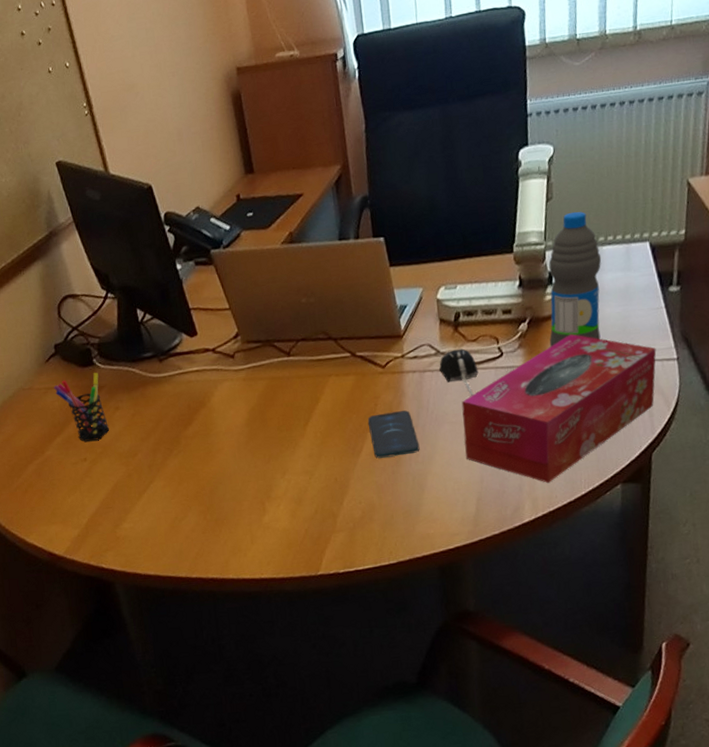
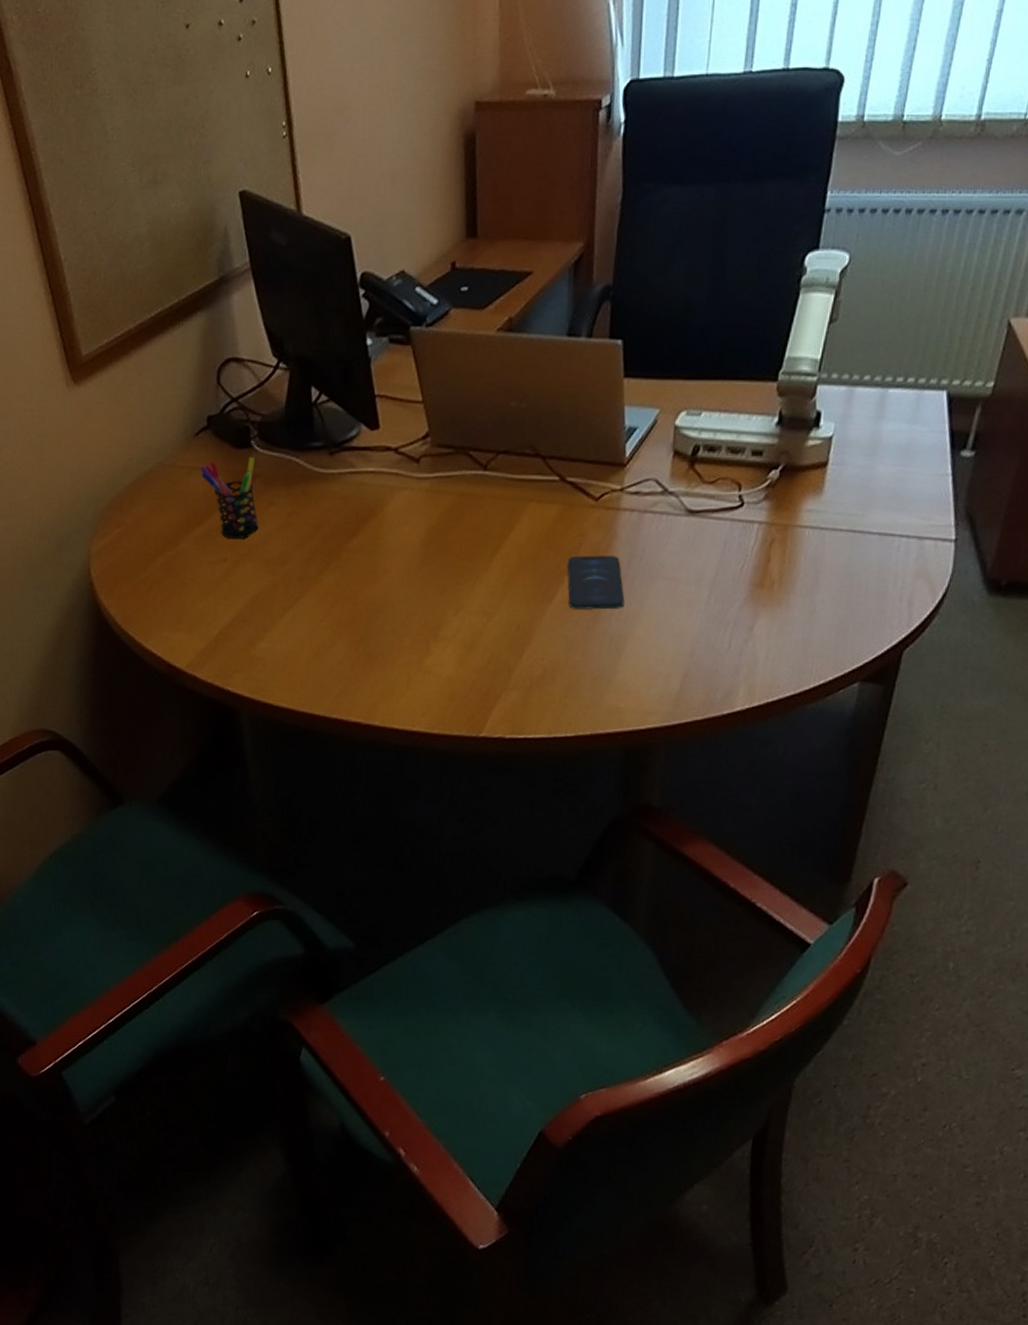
computer mouse: present [439,348,479,396] -> none [664,490,711,550]
tissue box: present [461,334,657,483] -> none [677,491,932,668]
water bottle: present [548,211,602,348] -> none [802,340,885,505]

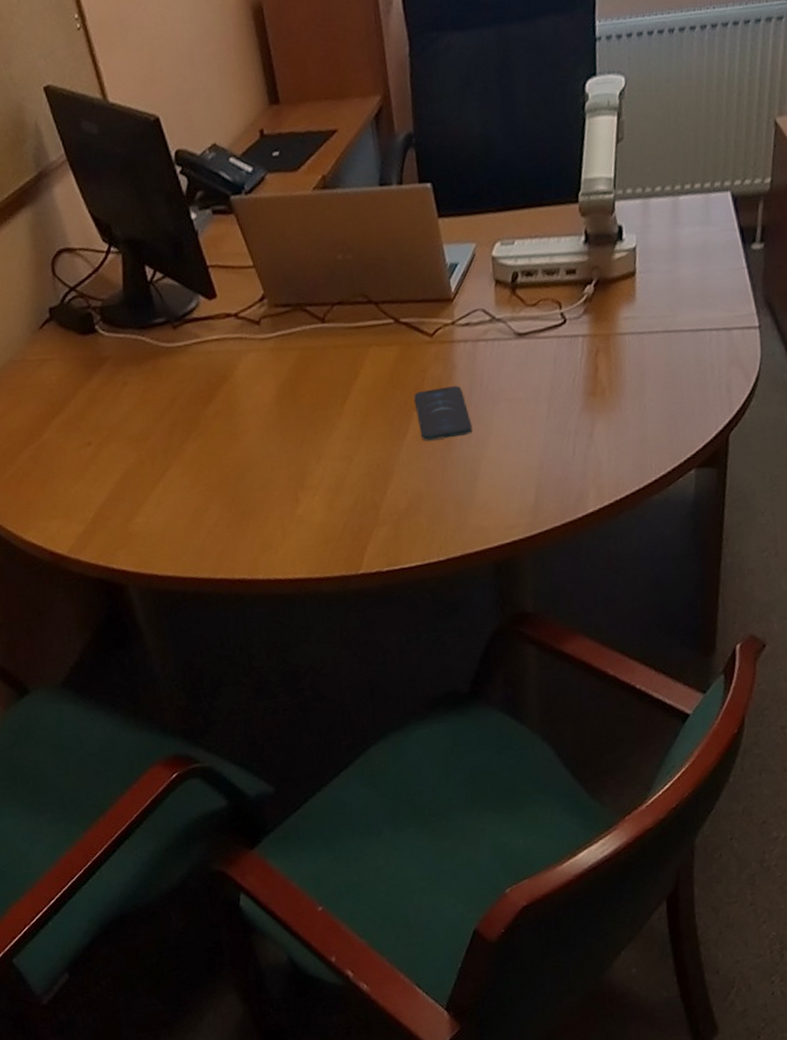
pen holder: present [199,457,259,540] -> none [49,341,117,423]

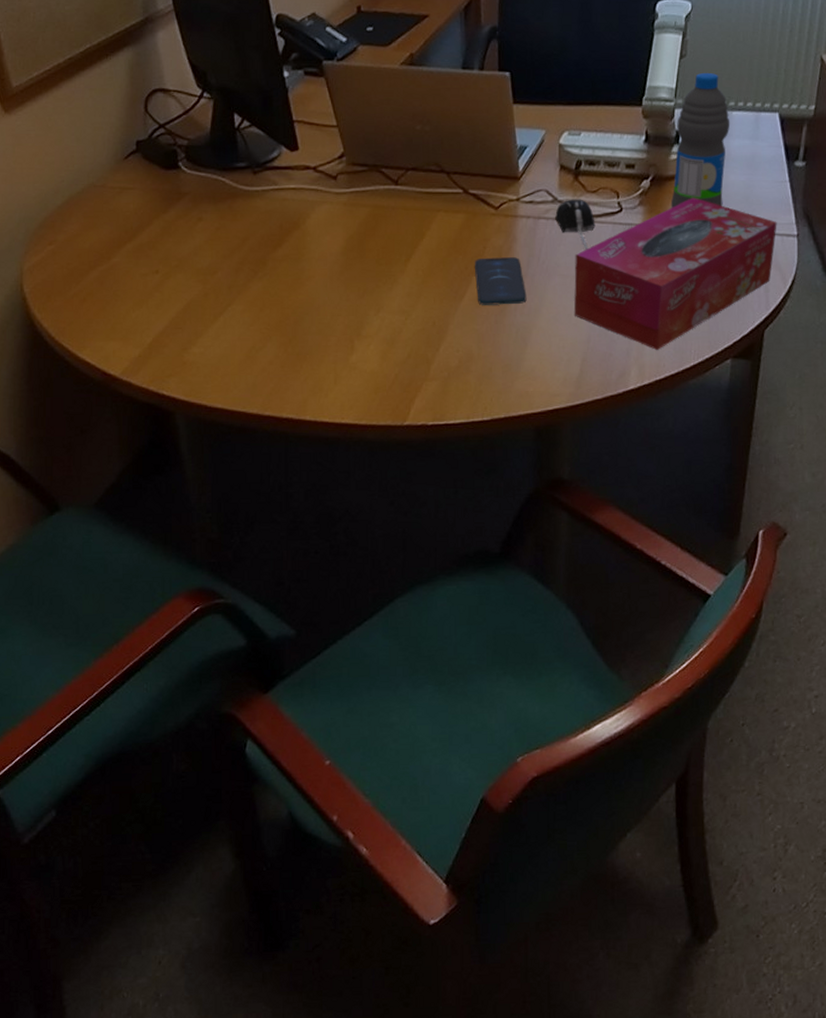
computer mouse: none [494,314,539,369] -> present [555,199,596,250]
tissue box: none [519,297,737,468] -> present [573,197,777,350]
water bottle: none [618,155,678,314] -> present [670,72,730,209]

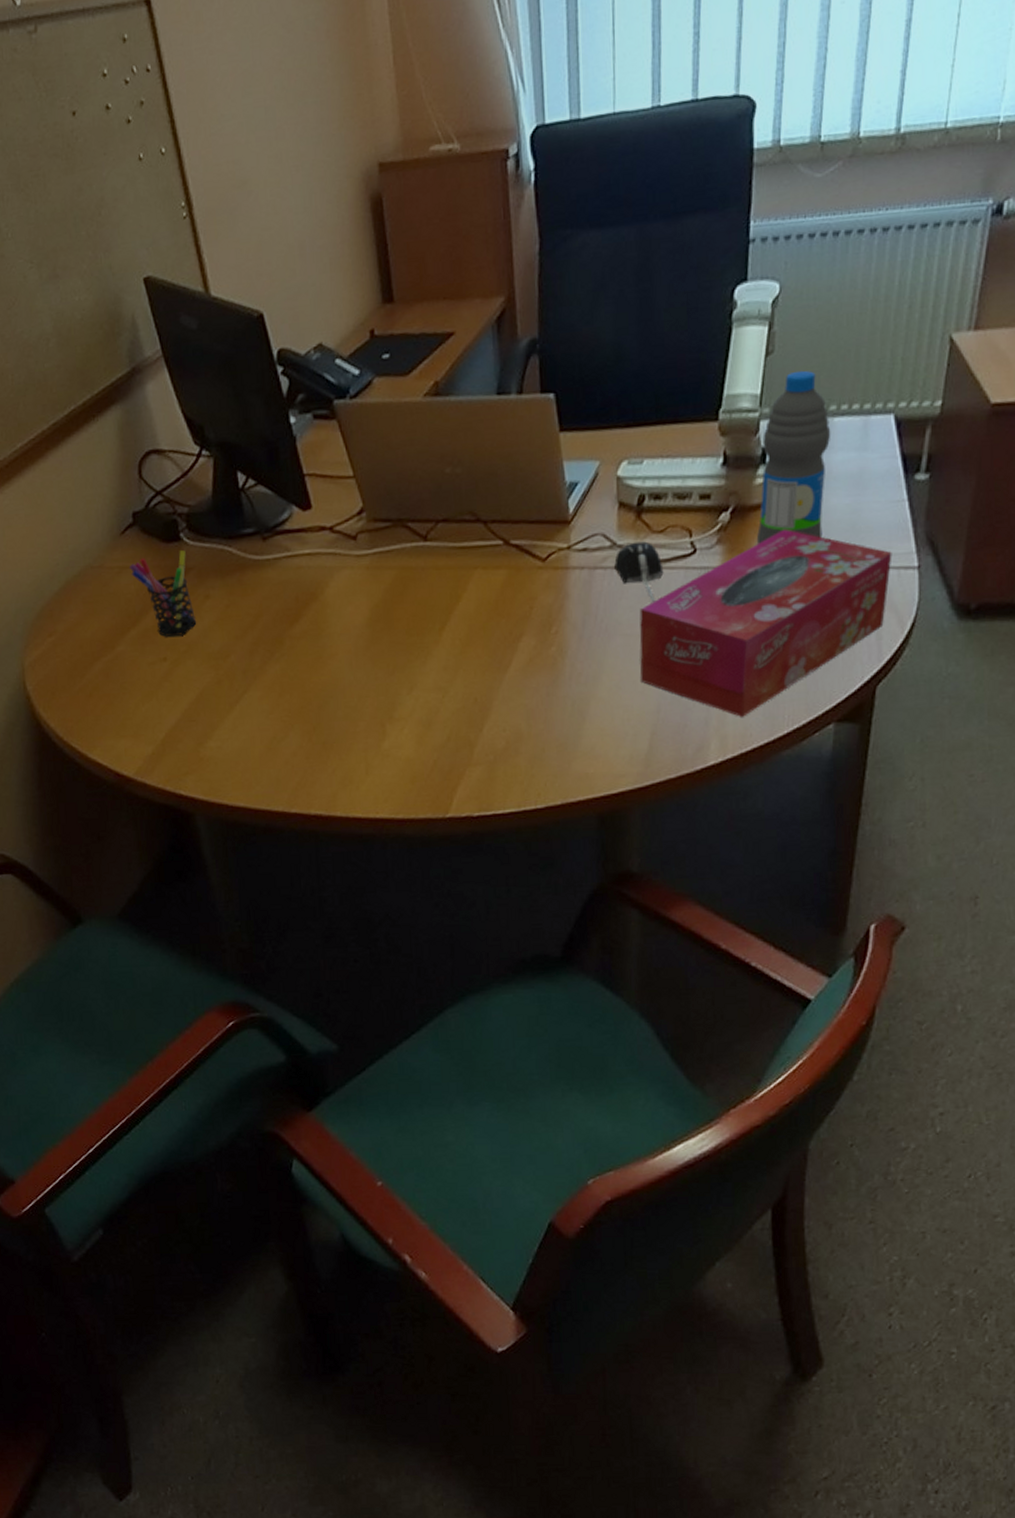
pen holder: none [129,177,189,253] -> present [129,550,197,637]
smartphone: present [475,257,527,305] -> none [521,617,583,676]

